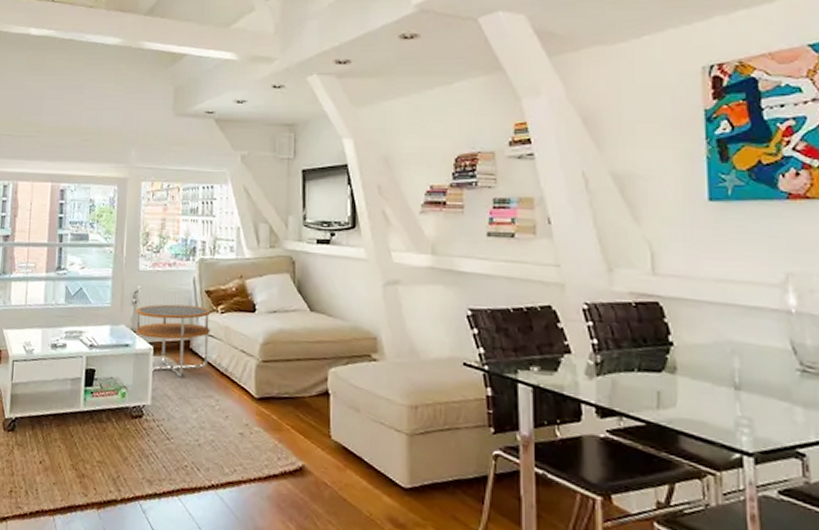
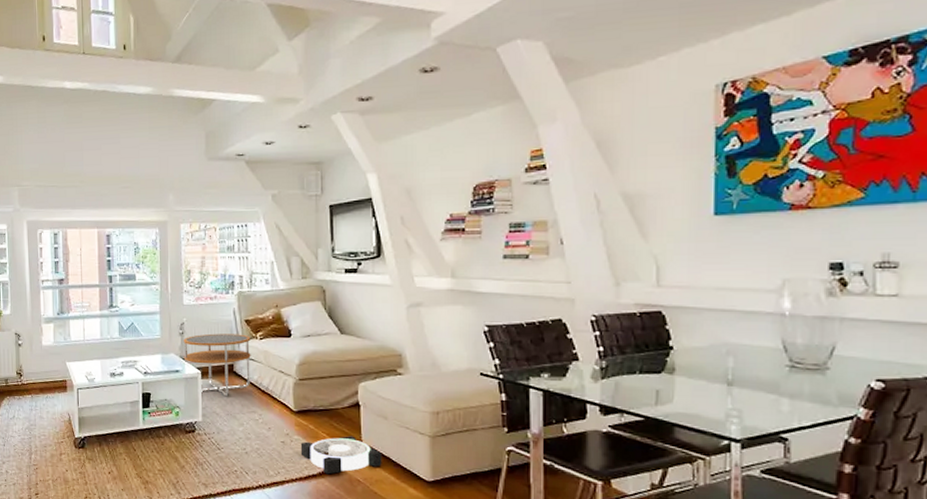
electric fan: none [261,429,353,475] -> present [300,436,382,475]

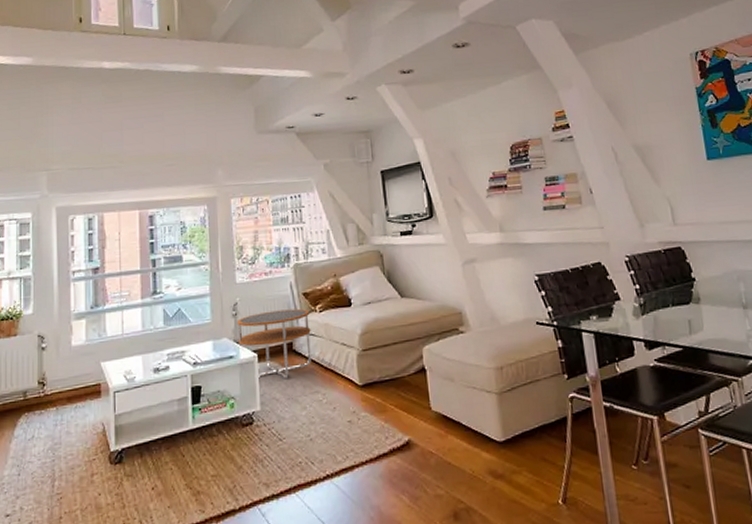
electric fan: present [300,436,382,475] -> none [368,404,453,451]

